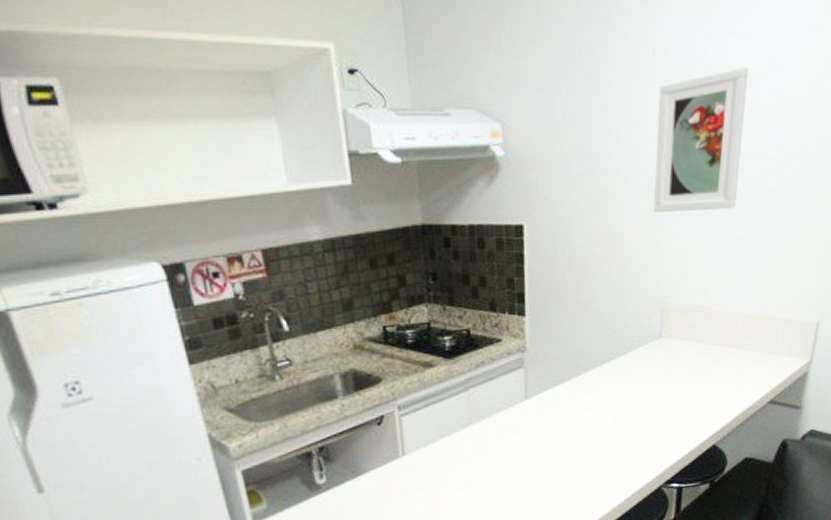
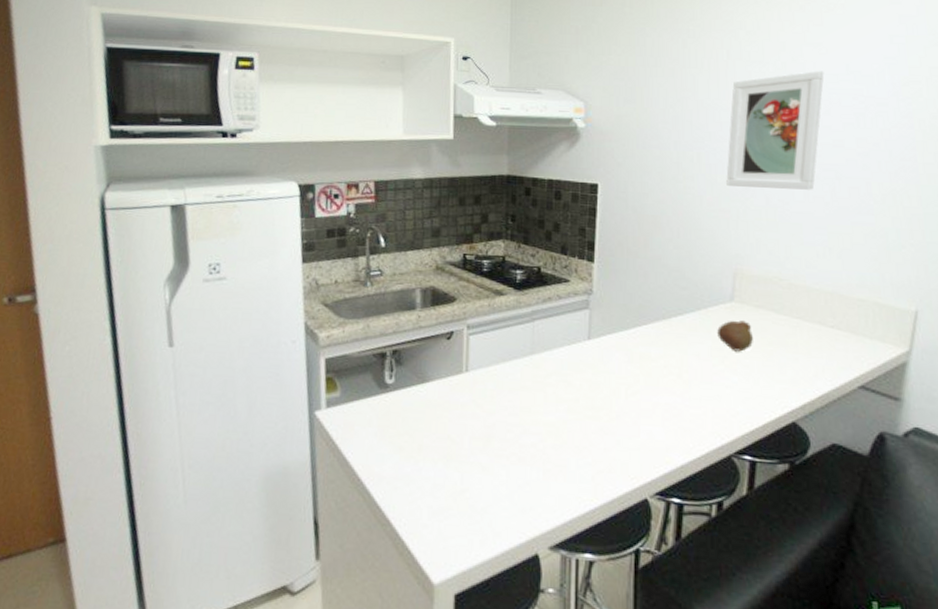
fruit: none [647,355,680,388] -> present [717,320,753,352]

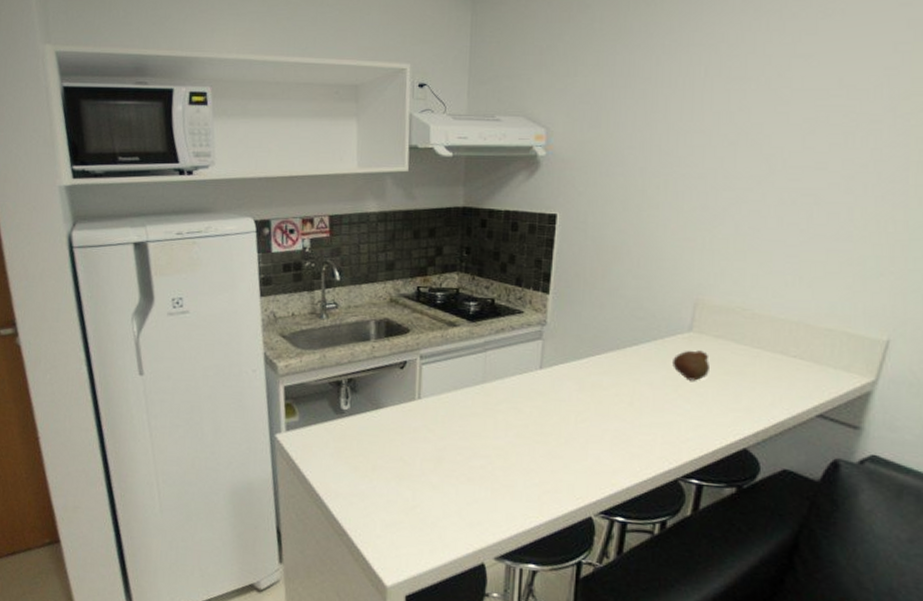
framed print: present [726,70,824,190] -> none [693,86,813,216]

